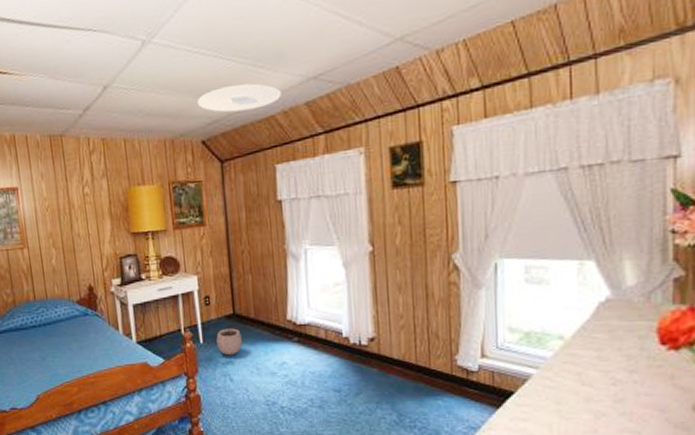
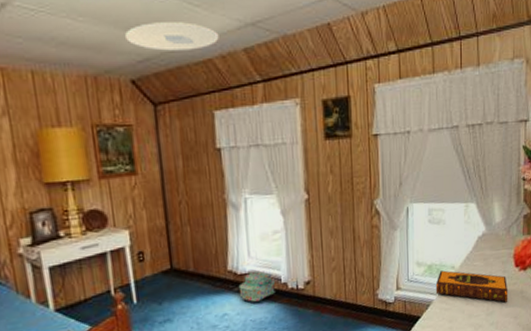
plant pot: present [216,324,242,356] -> none [152,280,181,314]
backpack: none [297,322,337,354] -> present [238,271,277,302]
hardback book: none [535,340,649,389] -> present [435,270,508,303]

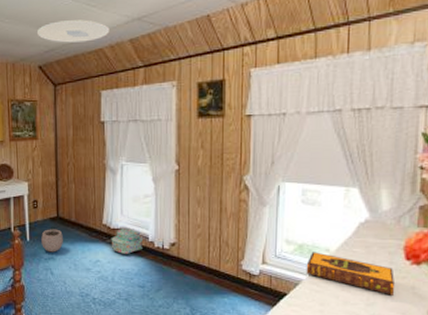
plant pot: none [152,280,181,314] -> present [41,225,63,252]

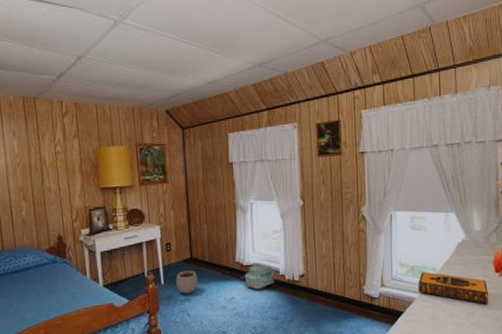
ceiling light: present [37,20,110,43] -> none [163,65,234,88]

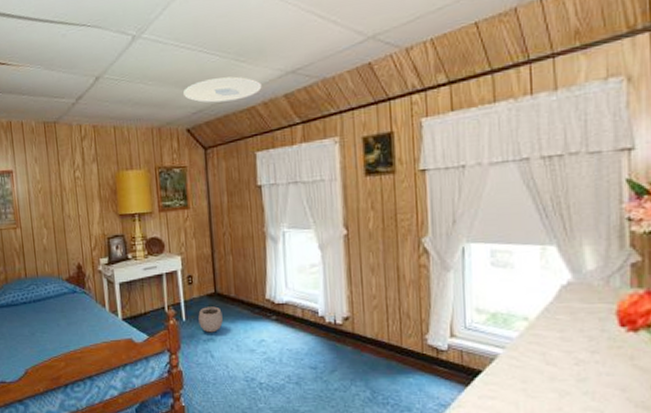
ceiling light: none [163,65,234,88] -> present [183,76,262,103]
backpack: present [244,263,276,289] -> none [275,301,313,332]
hardback book: present [417,272,489,305] -> none [502,321,610,369]

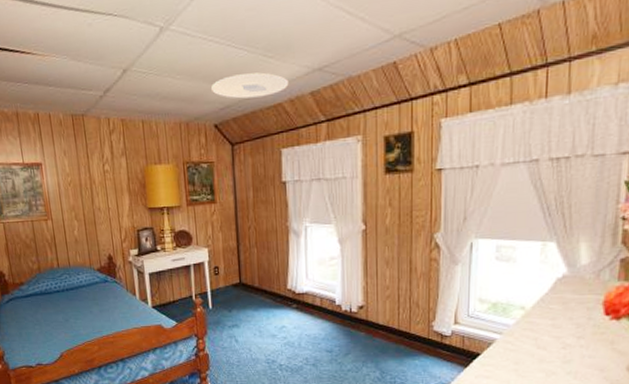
plant pot: present [198,302,223,333] -> none [224,292,247,320]

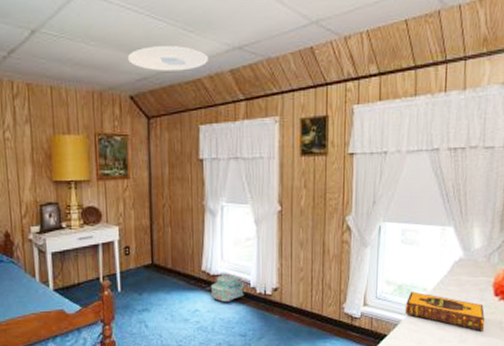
backpack: none [296,291,331,319] -> present [210,273,245,302]
hardback book: none [500,310,593,352] -> present [404,291,485,331]

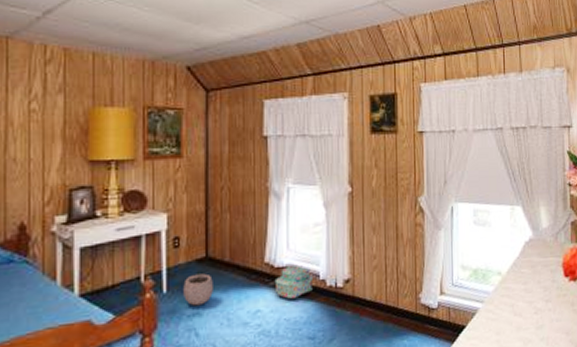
ceiling light: present [128,46,209,71] -> none [186,15,274,42]
plant pot: none [134,273,159,303] -> present [183,269,213,306]
hardback book: present [404,291,485,331] -> none [481,276,559,316]

